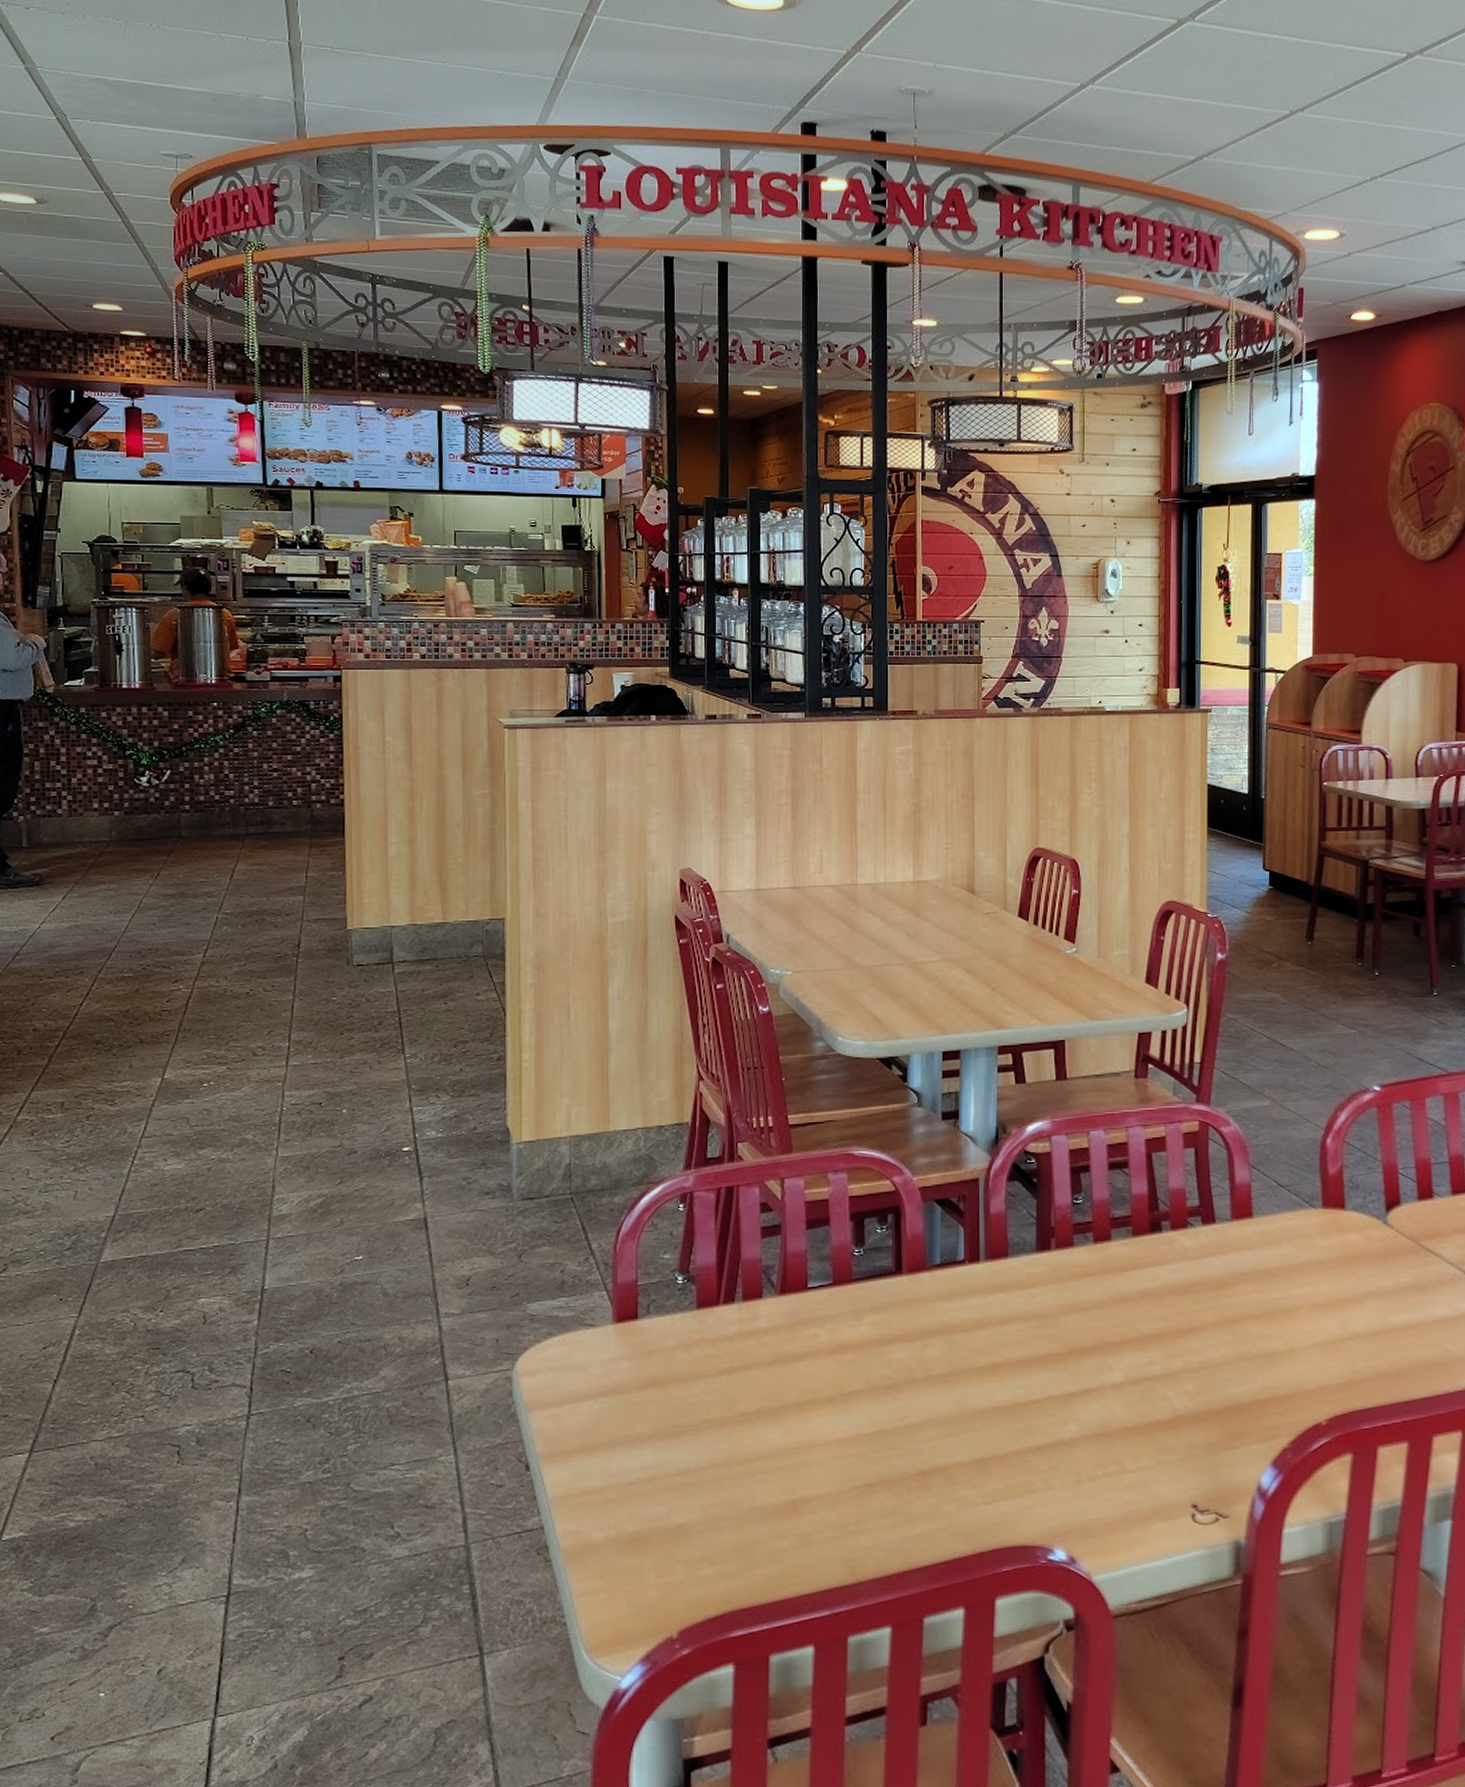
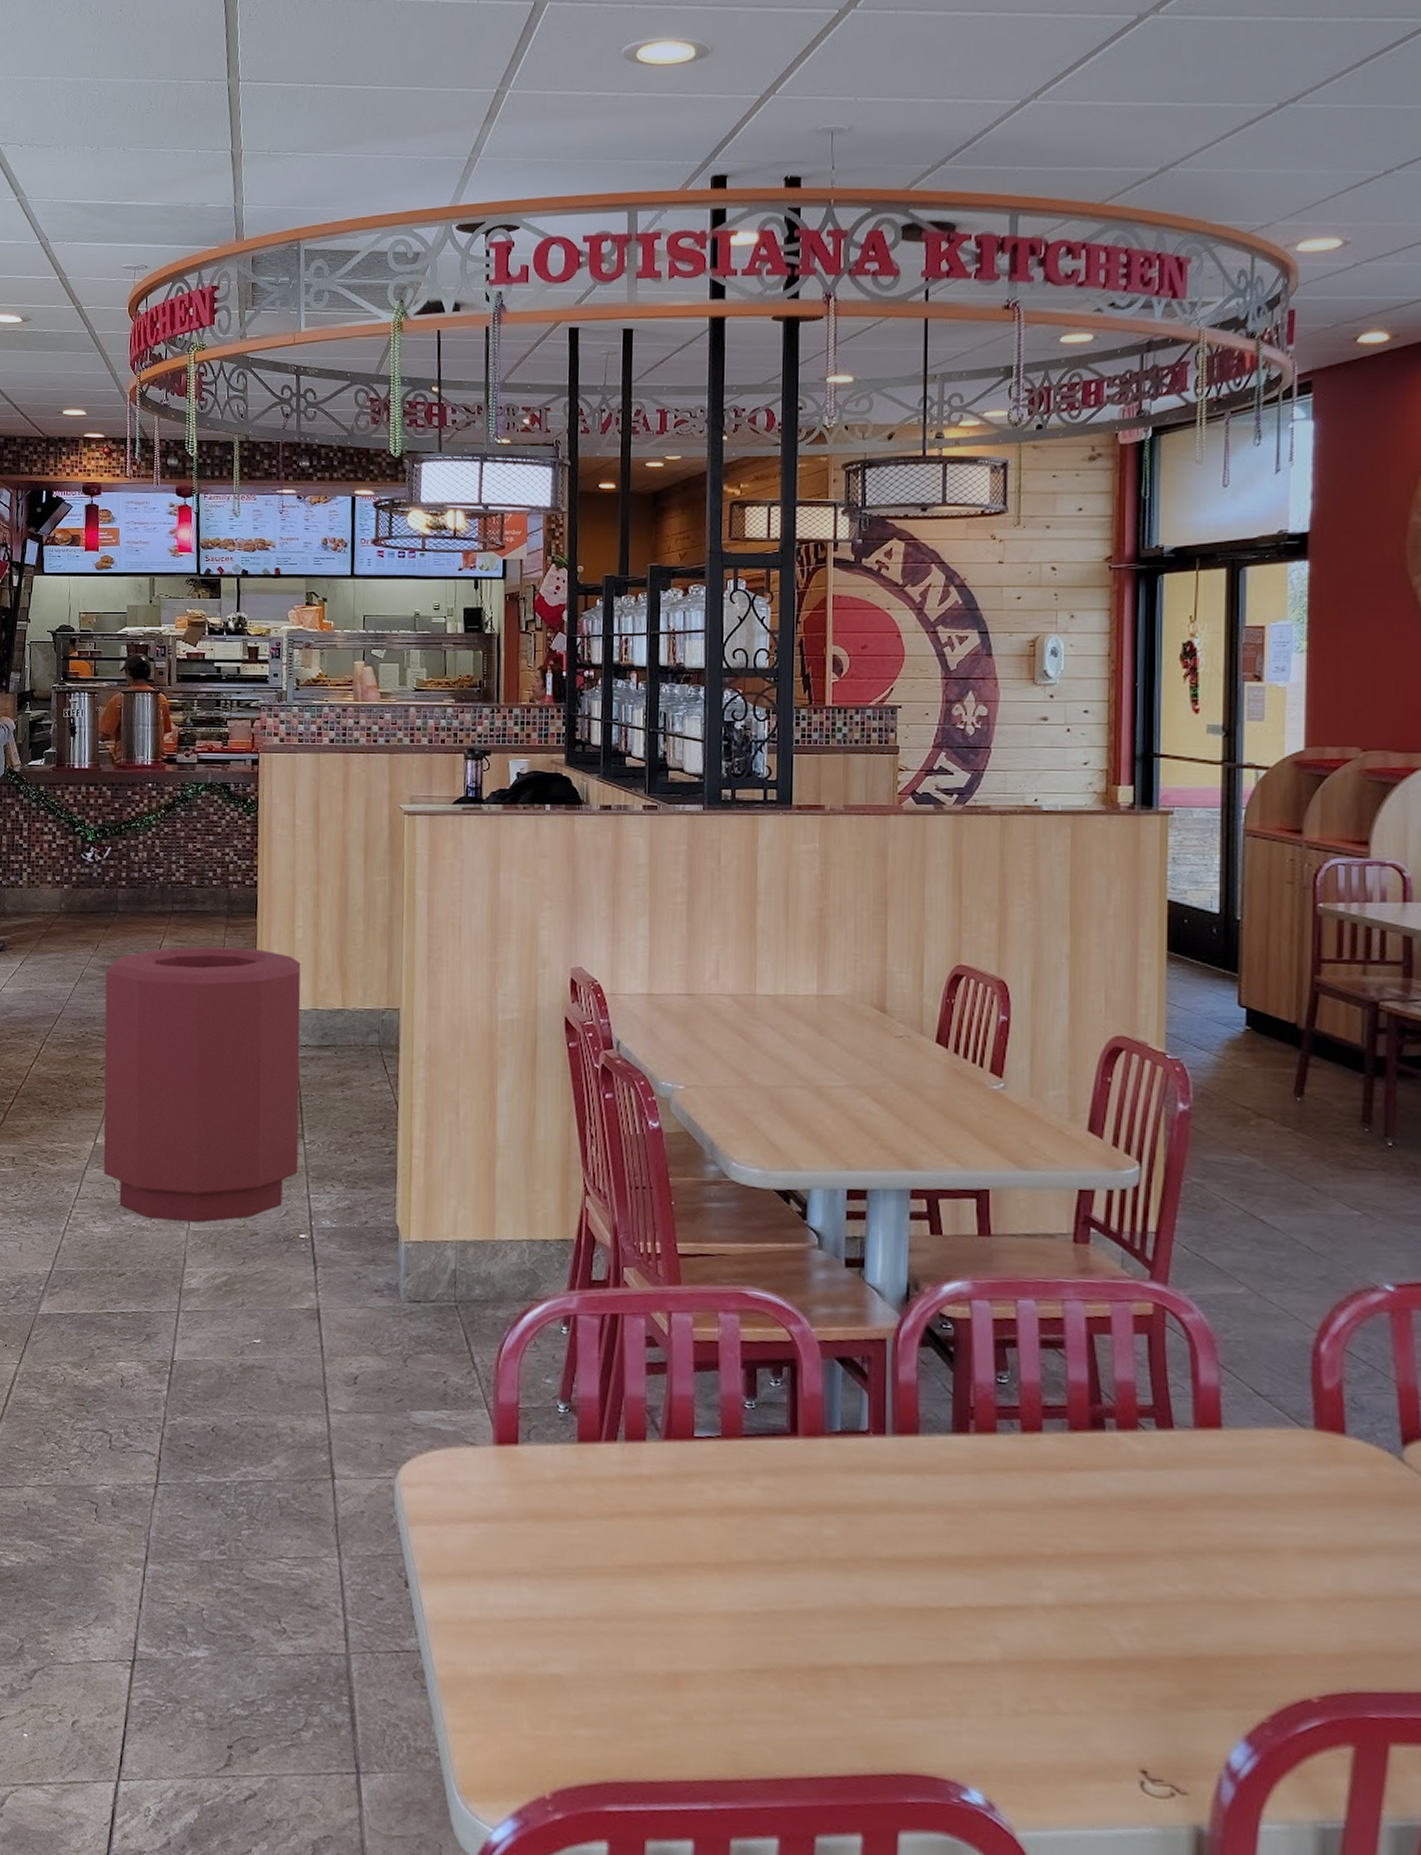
trash can: none [168,868,399,1149] -> present [103,947,301,1222]

